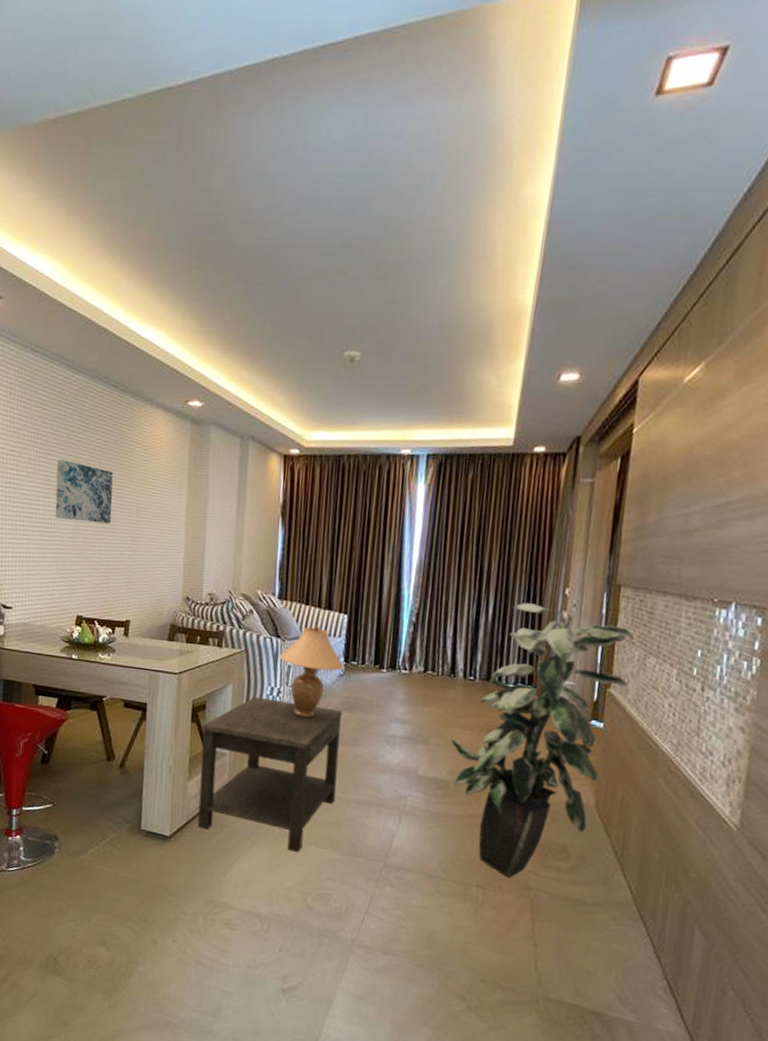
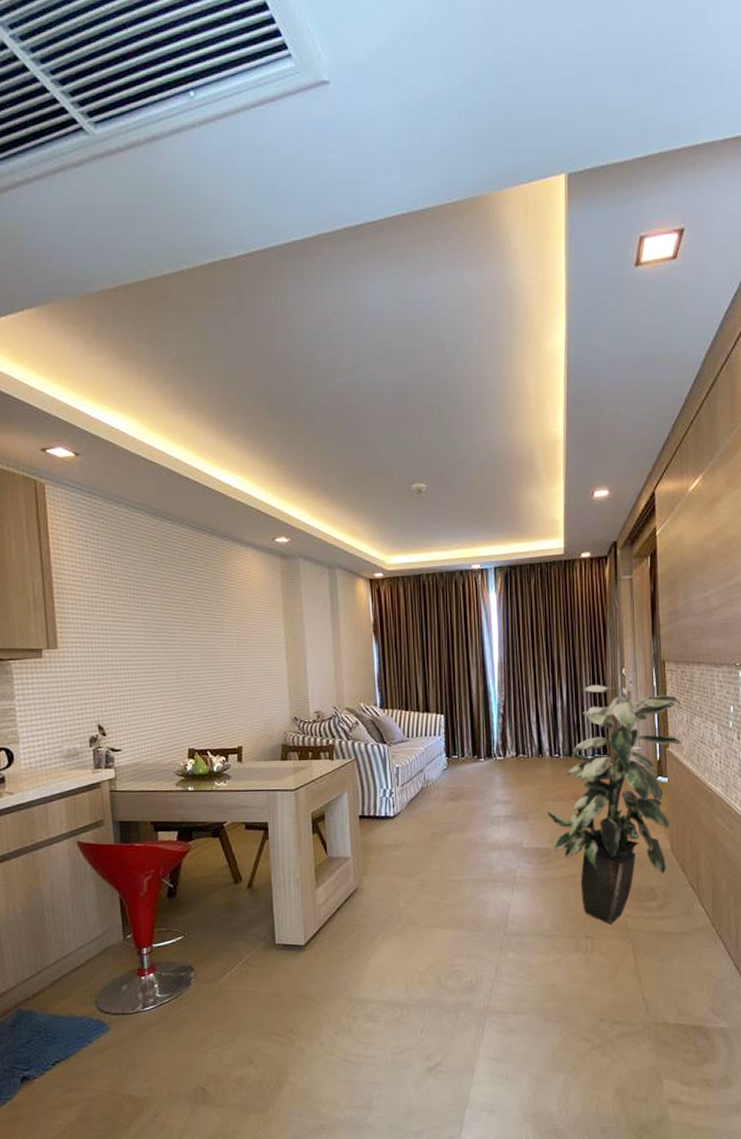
wall art: present [55,459,113,524] -> none [153,602,213,659]
side table: present [197,696,343,852] -> none [324,800,454,937]
table lamp: present [279,624,345,719] -> none [388,727,447,813]

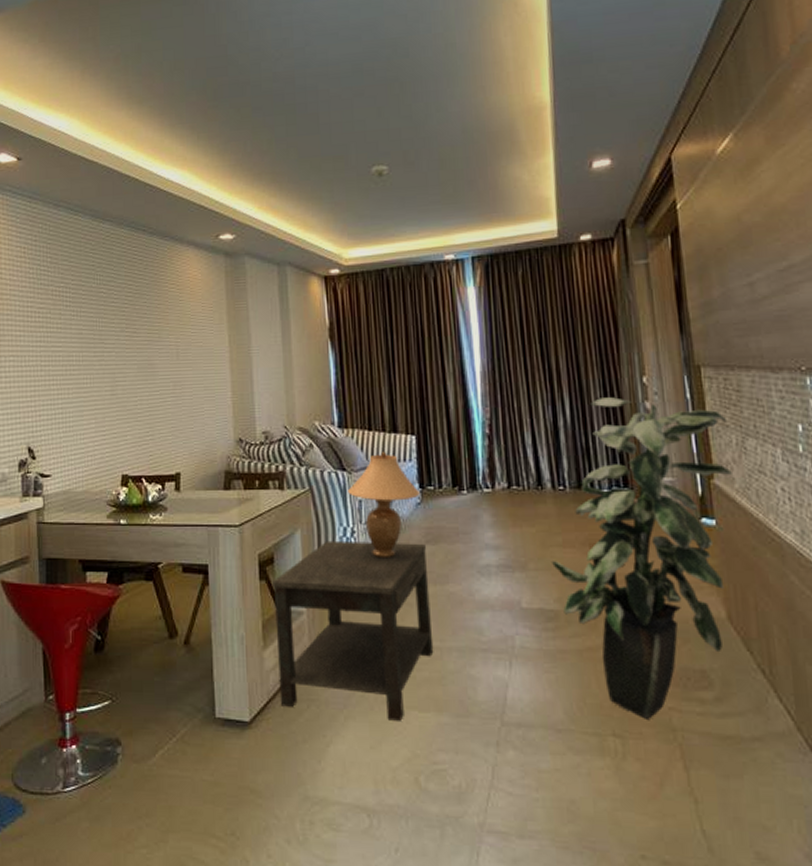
side table: none [324,800,454,937] -> present [273,540,434,721]
table lamp: none [388,727,447,813] -> present [348,451,421,559]

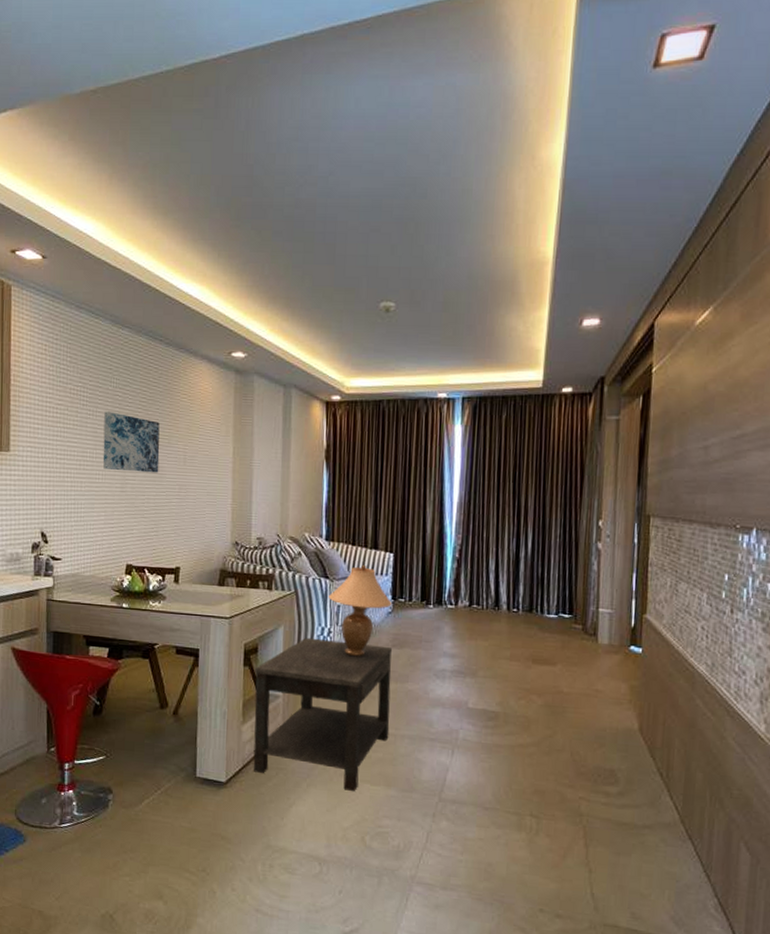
wall art: none [89,310,151,373] -> present [103,411,160,473]
indoor plant: present [550,397,732,719] -> none [497,535,665,805]

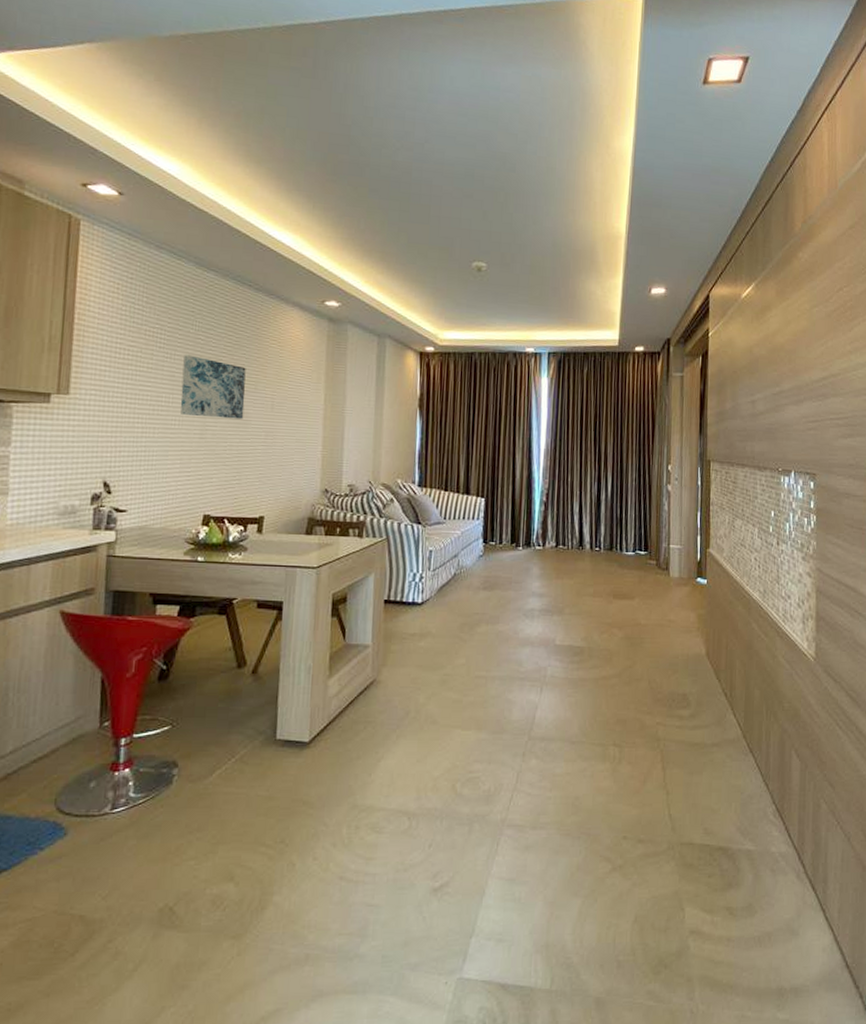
side table: present [253,637,393,791] -> none [339,584,484,738]
table lamp: present [329,564,393,657] -> none [421,509,484,601]

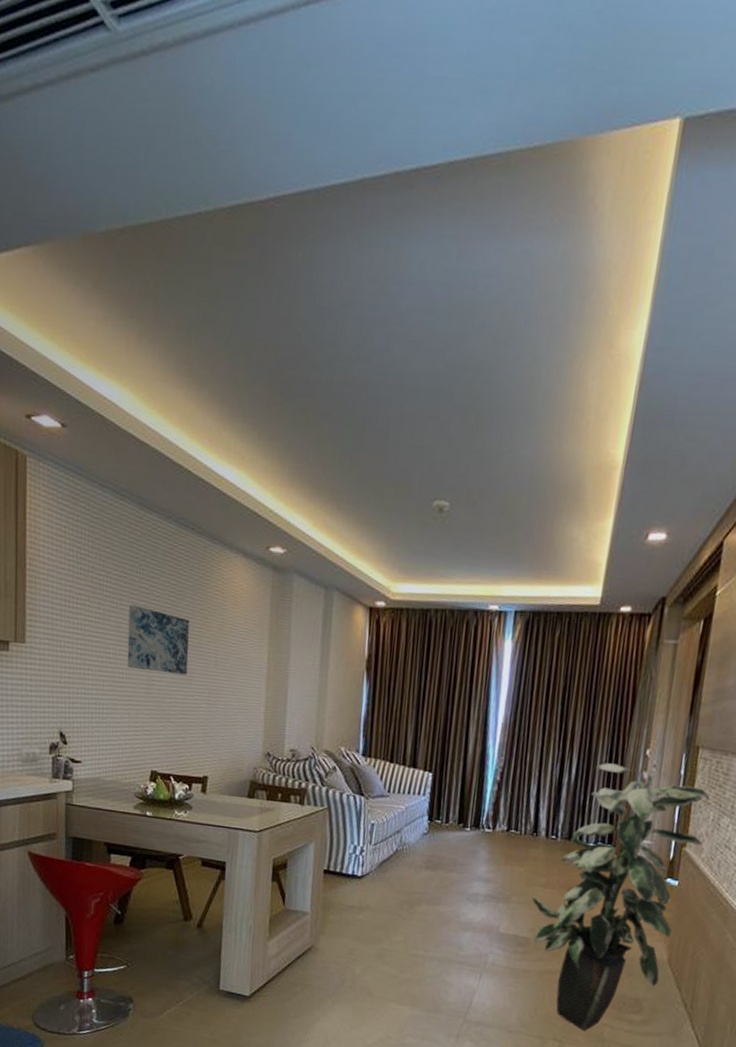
indoor plant: none [582,479,723,732] -> present [531,763,709,1031]

